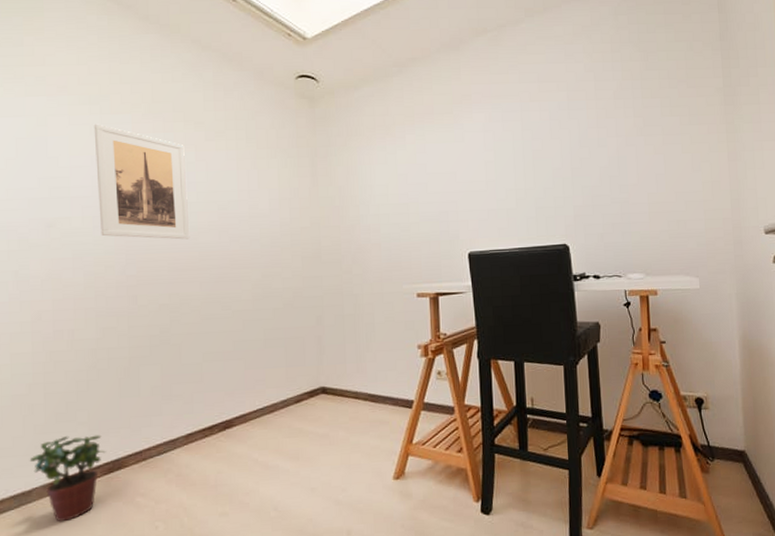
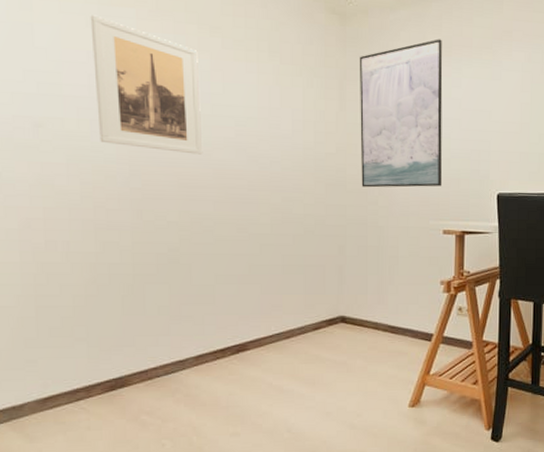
potted plant: present [29,434,106,522] -> none [19,351,108,438]
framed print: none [329,110,413,257] -> present [360,39,443,188]

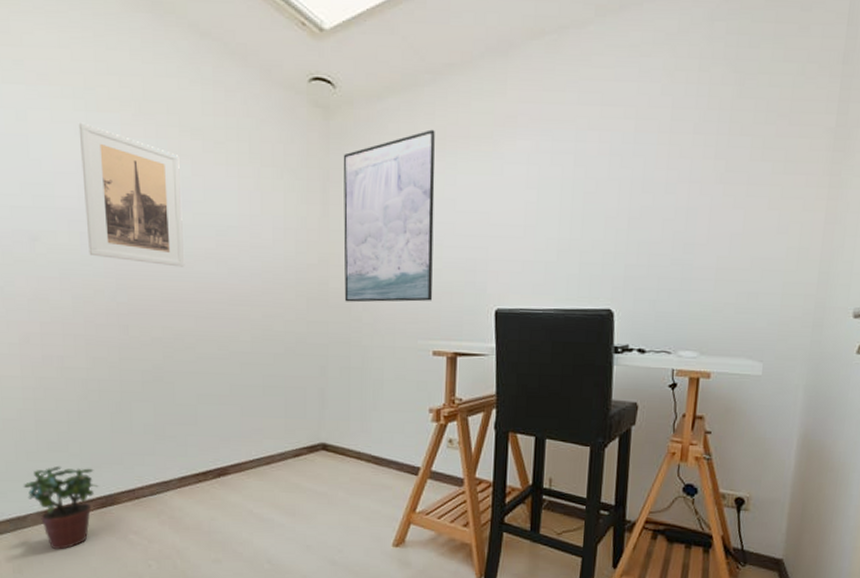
potted plant: none [19,351,108,438] -> present [23,465,99,550]

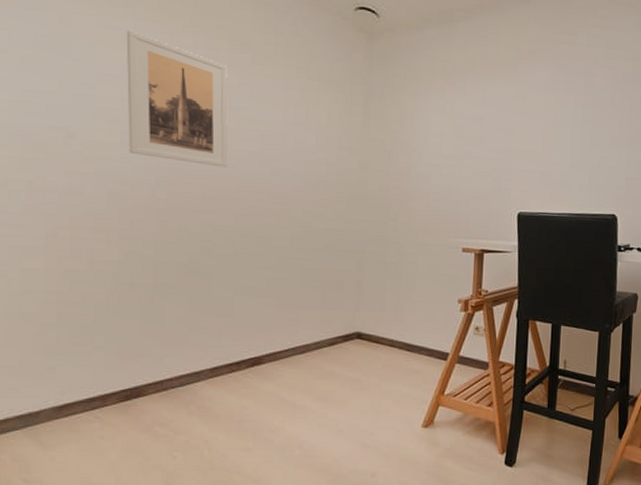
potted plant: present [23,465,99,550] -> none [38,359,124,446]
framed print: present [343,129,435,303] -> none [382,58,467,205]

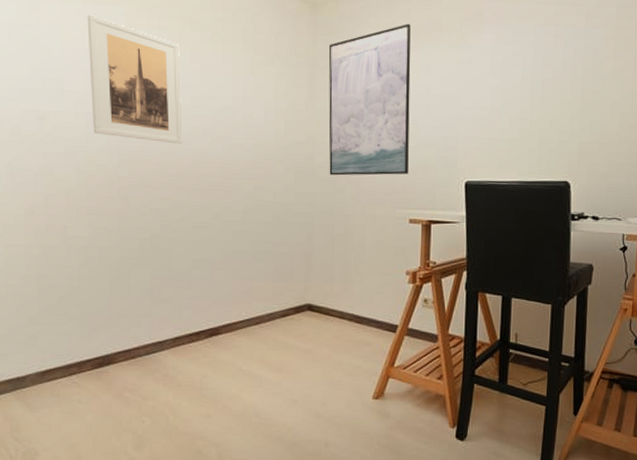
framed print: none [382,58,467,205] -> present [329,23,411,176]

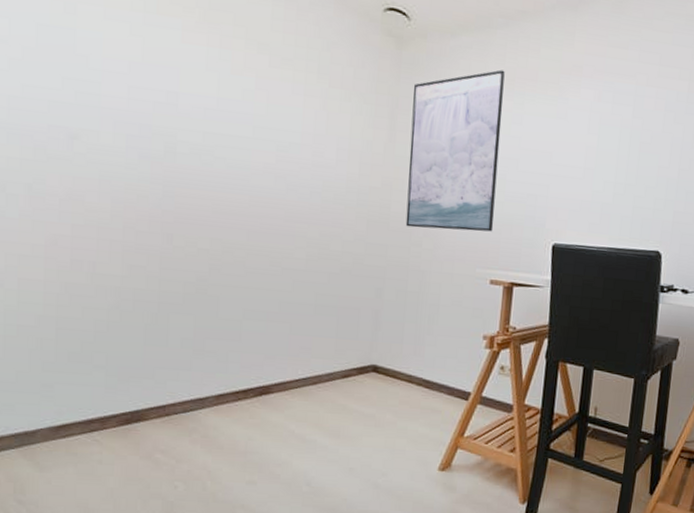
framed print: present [87,14,183,144] -> none [134,23,243,180]

